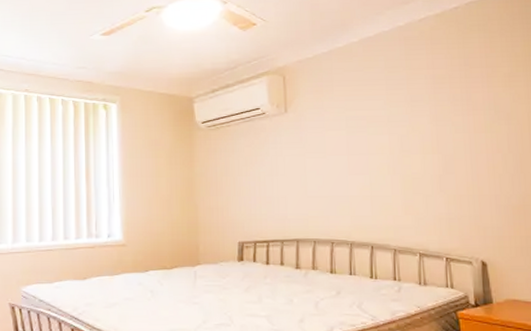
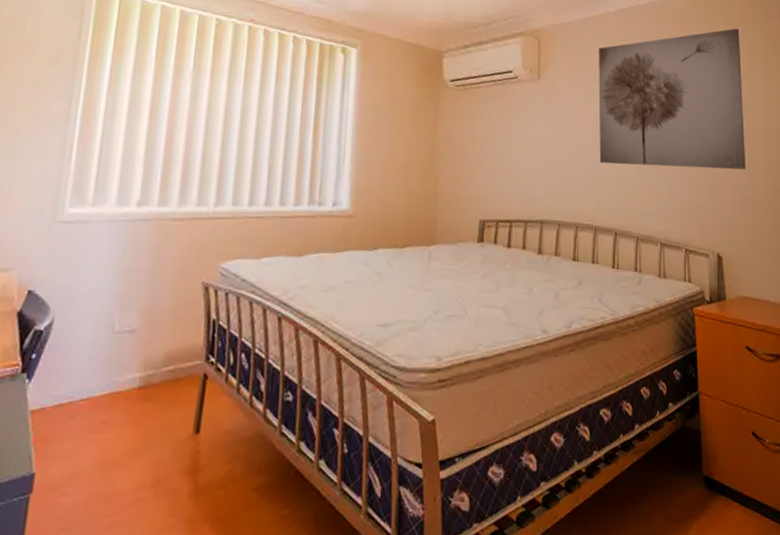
wall art: none [345,41,510,184] -> present [598,28,746,170]

